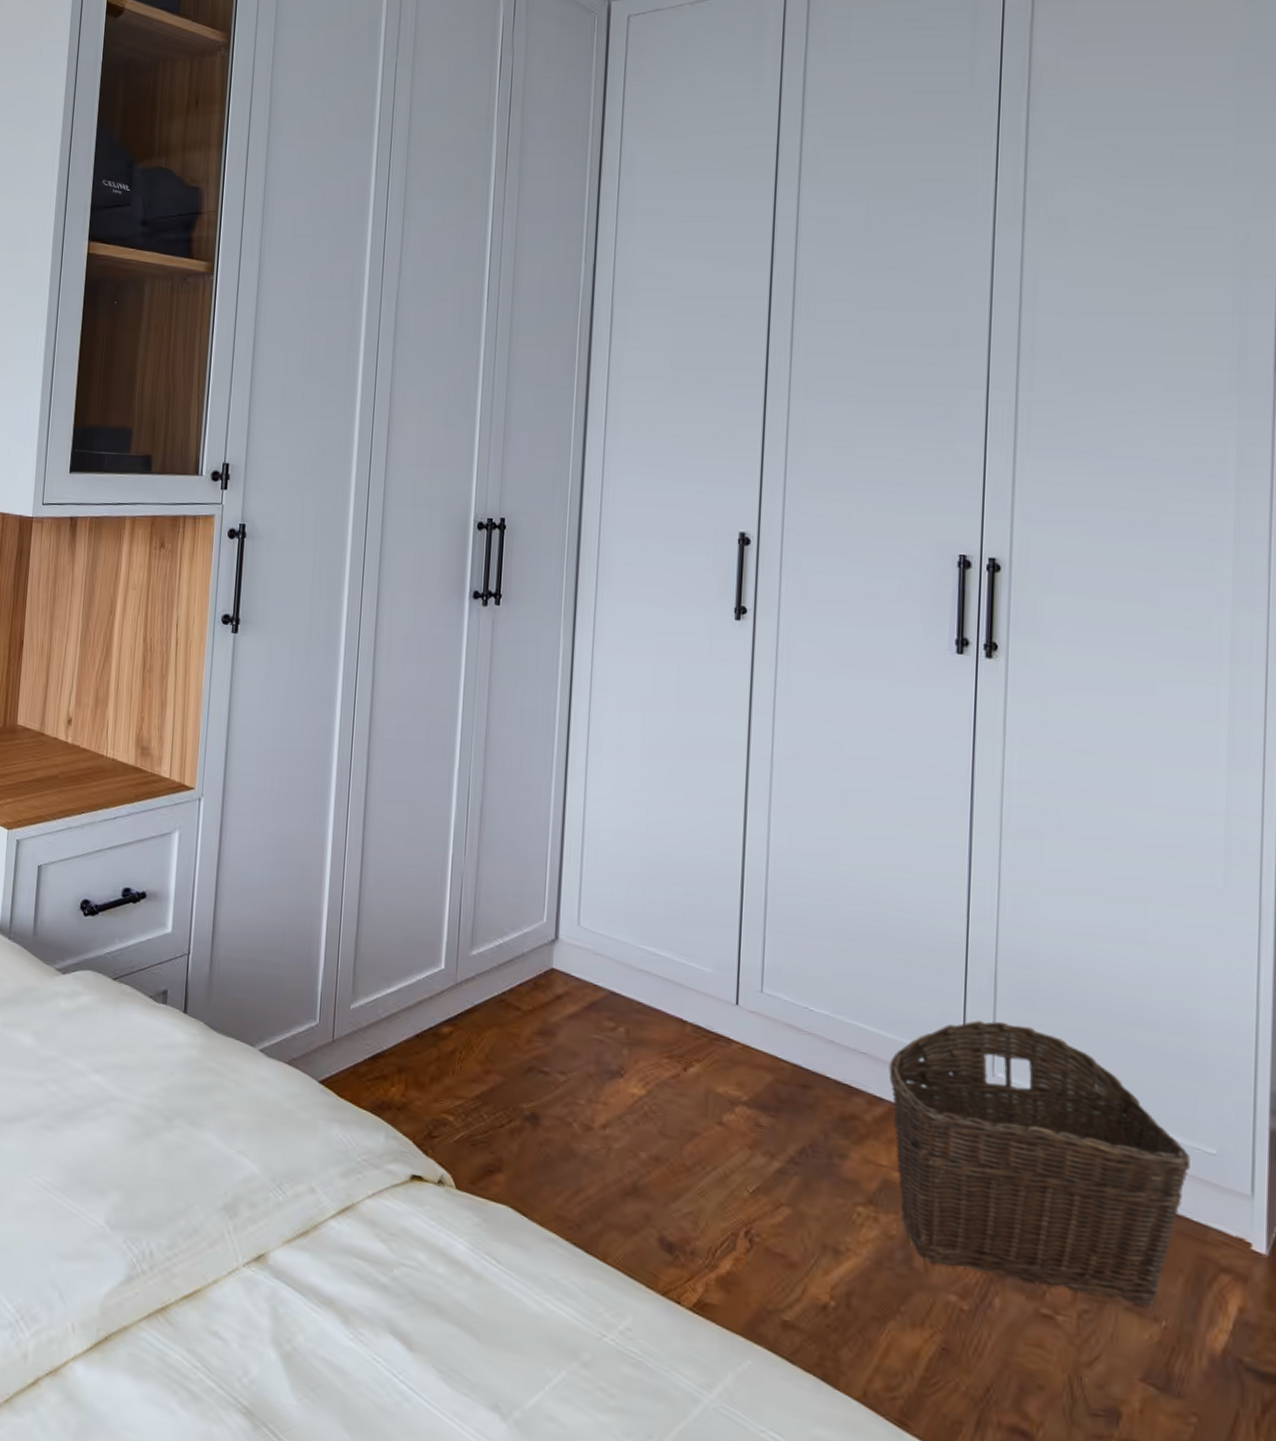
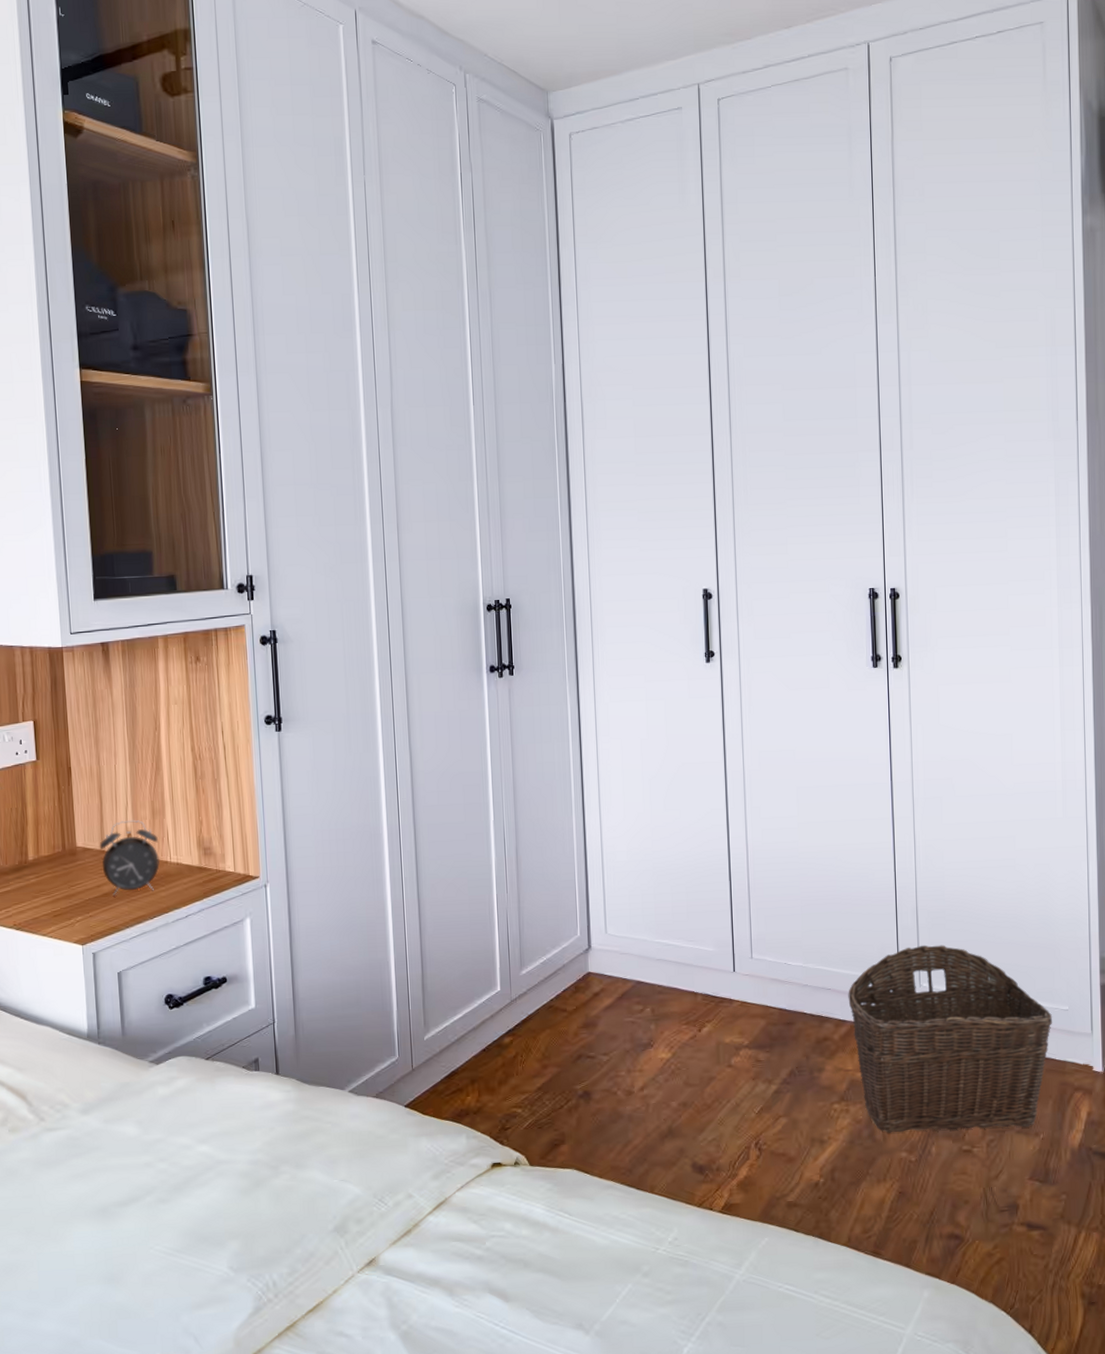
alarm clock: none [38,705,97,785] -> present [99,820,160,896]

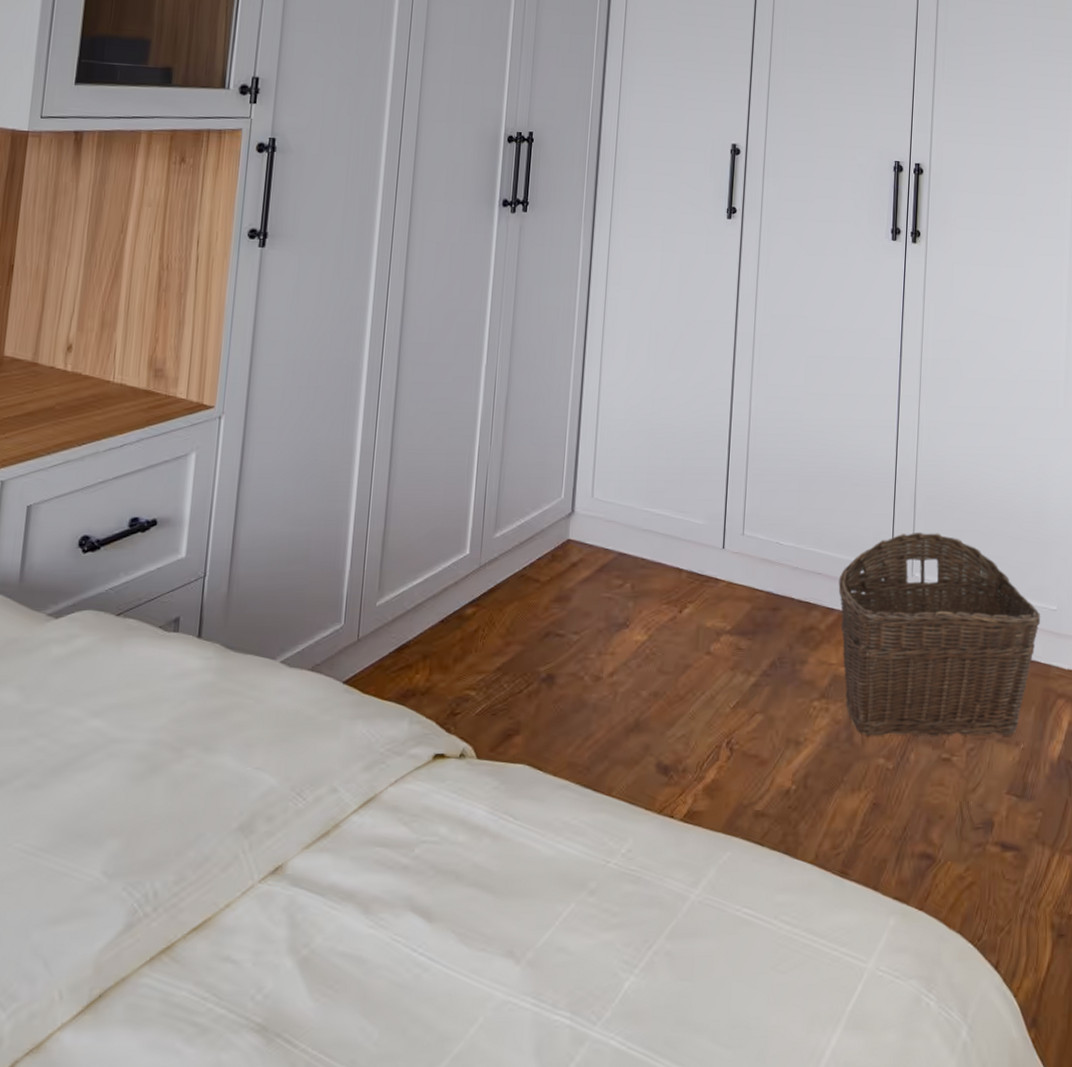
alarm clock: present [99,820,160,896] -> none [30,331,103,416]

